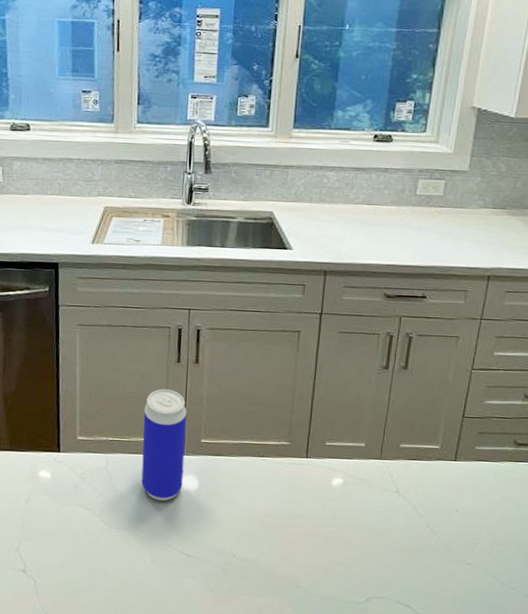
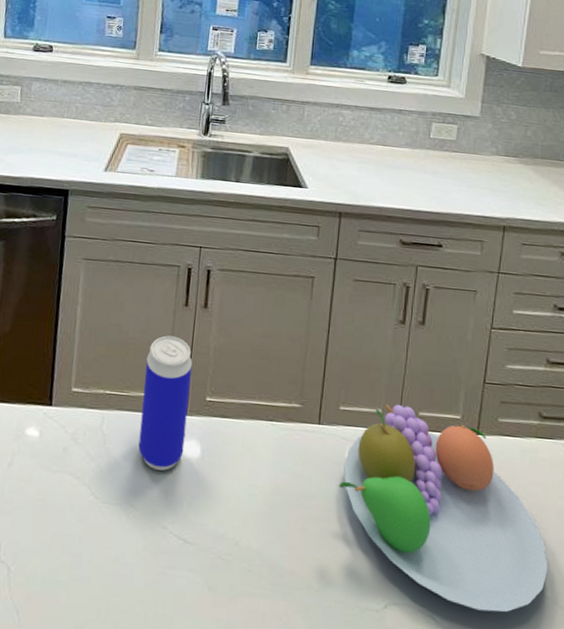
fruit bowl: none [325,439,516,601] -> present [339,404,548,612]

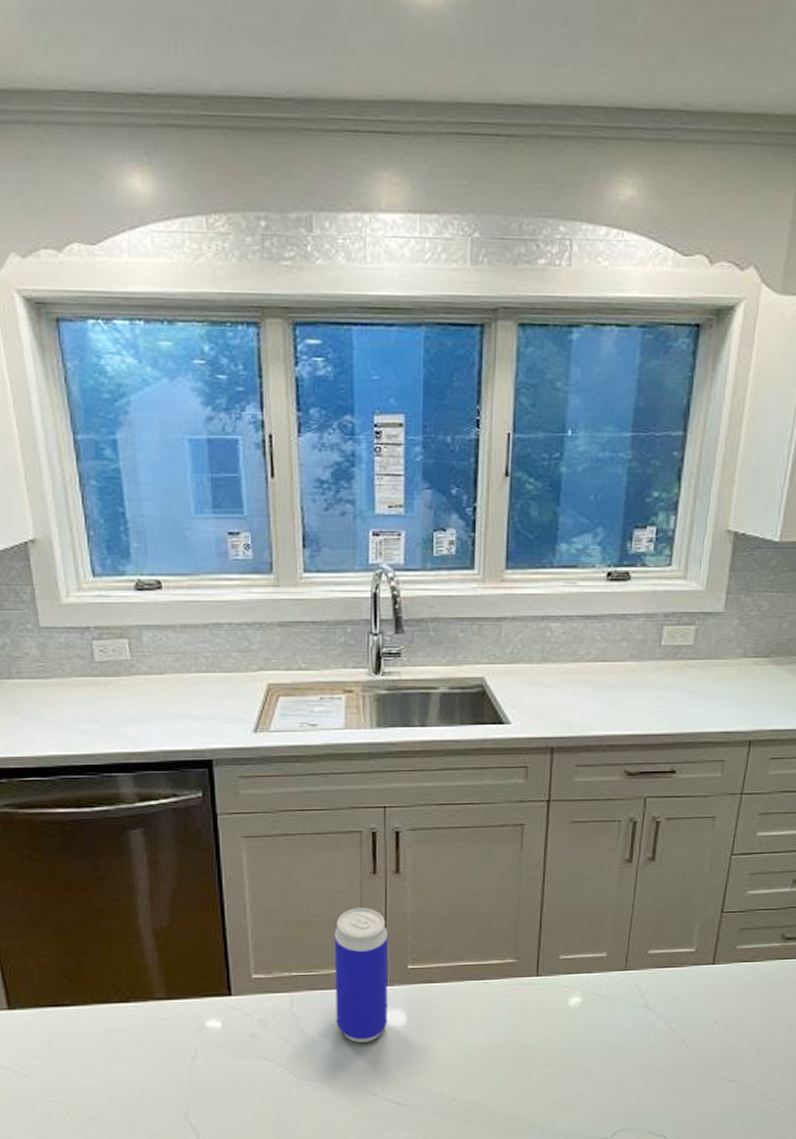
fruit bowl: present [339,404,548,612] -> none [561,946,785,1124]

